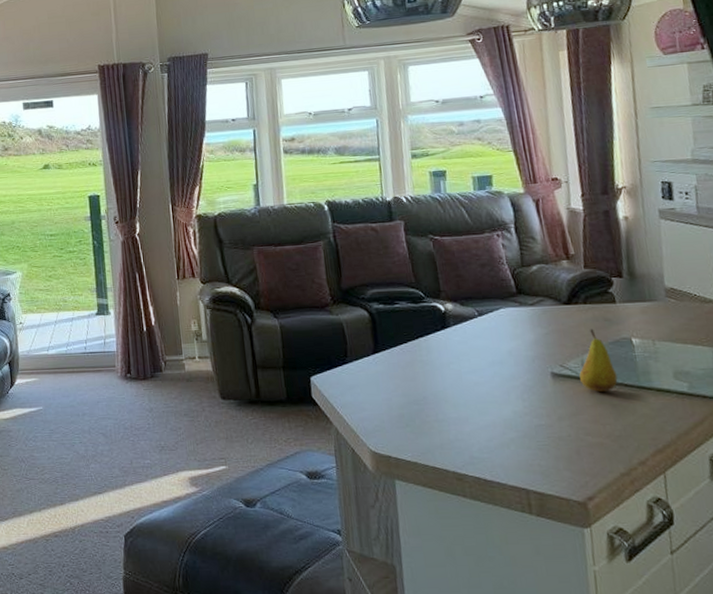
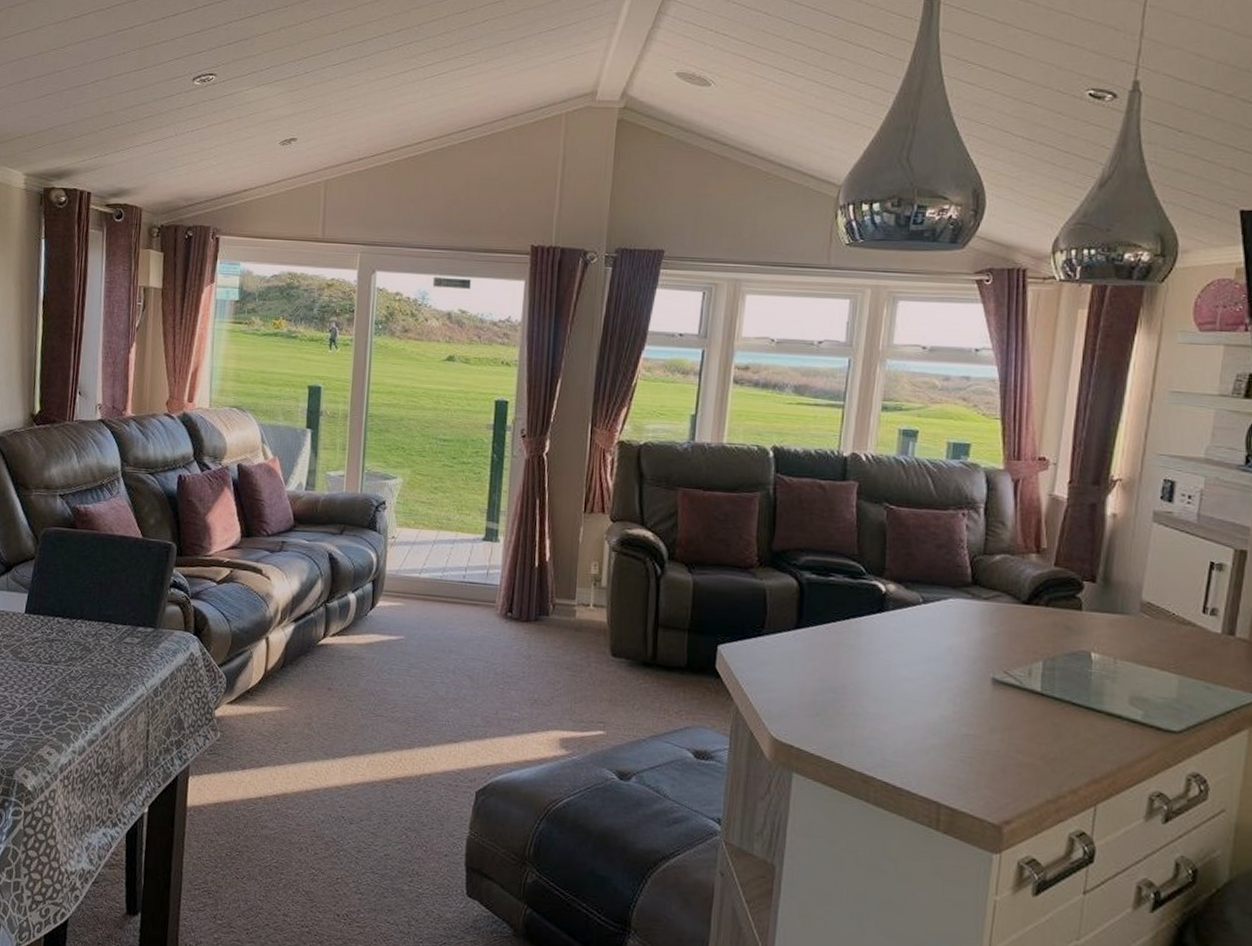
fruit: present [579,328,618,392] -> none [1023,635,1066,708]

